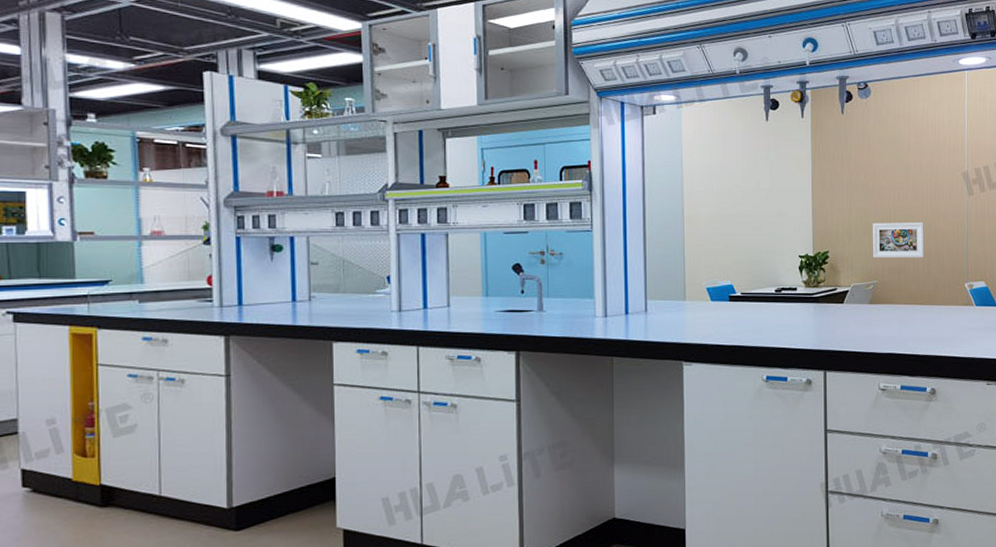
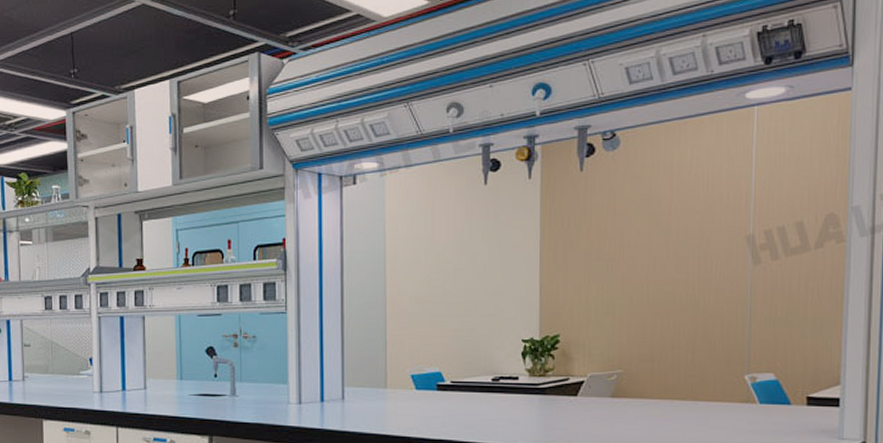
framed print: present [873,222,925,258] -> none [618,300,689,343]

